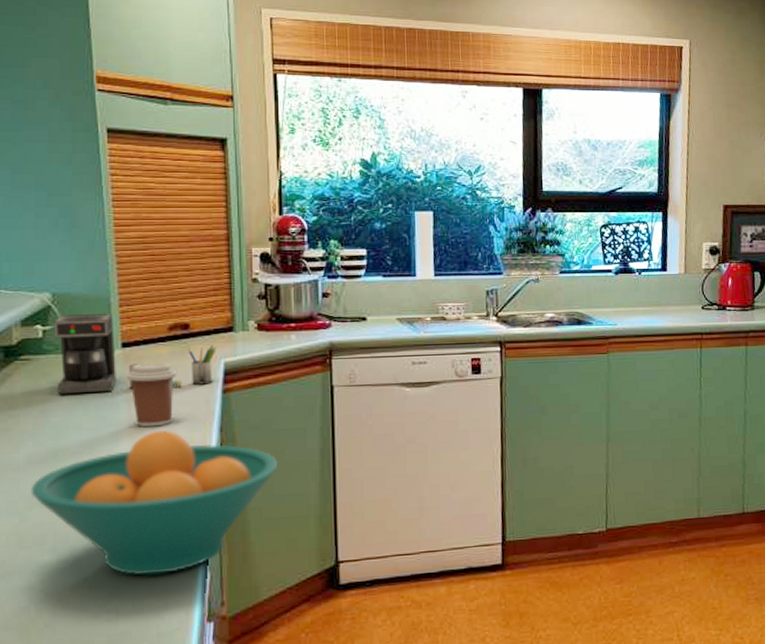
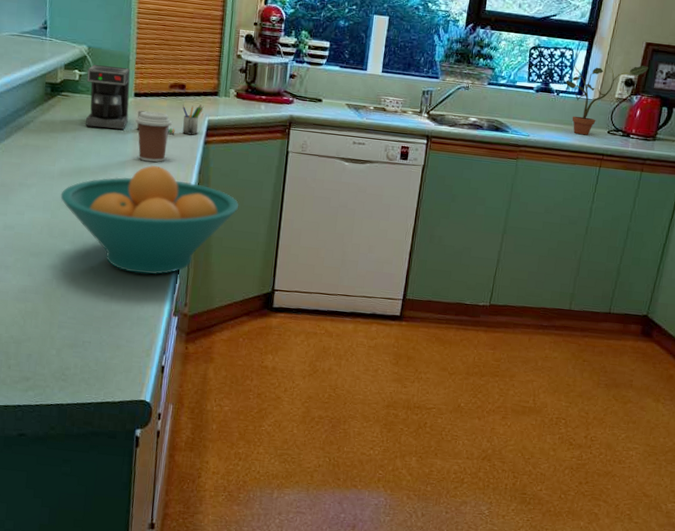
potted plant: none [646,230,732,315] -> present [565,65,649,136]

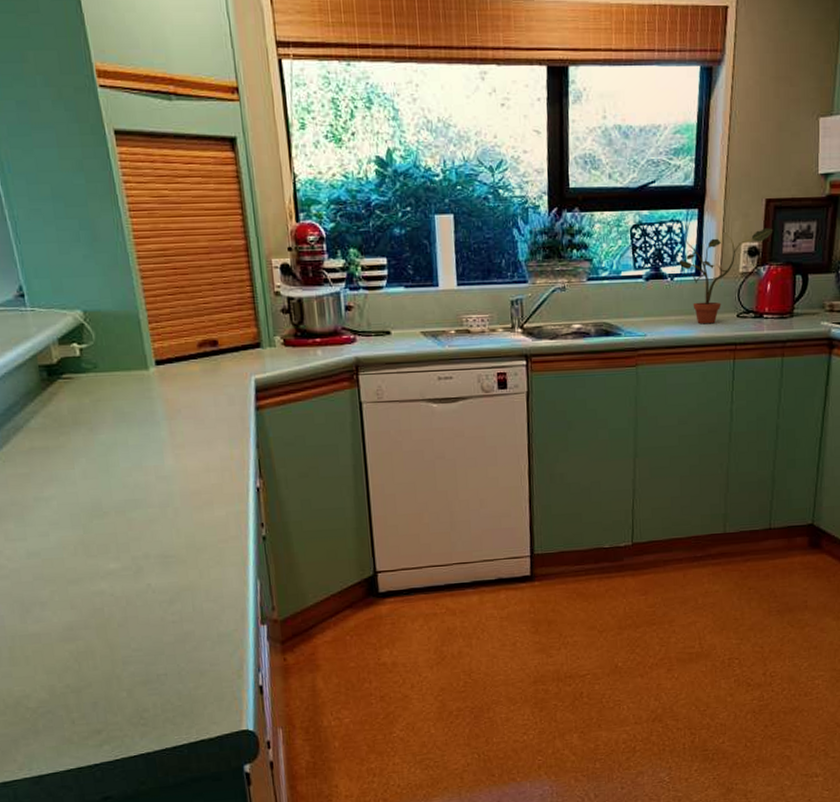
fruit bowl: present [60,164,239,275] -> none [89,446,315,582]
coffee maker: present [85,64,204,135] -> none [89,331,246,413]
coffee cup: present [135,111,172,163] -> none [163,379,211,444]

